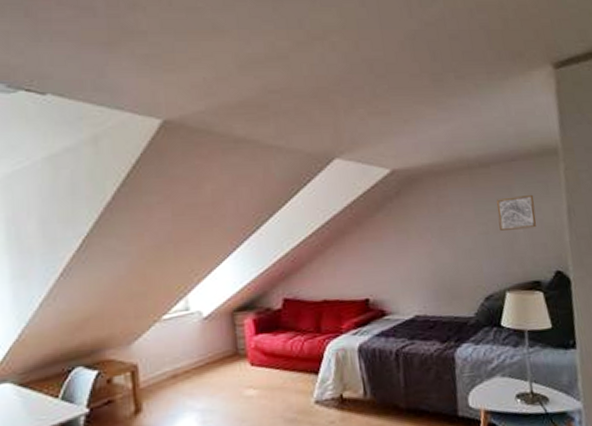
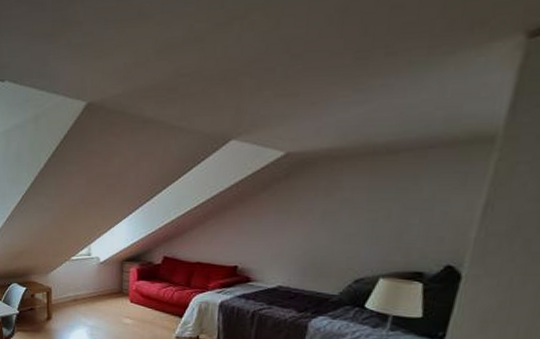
wall art: present [497,194,537,231] -> none [391,185,445,220]

